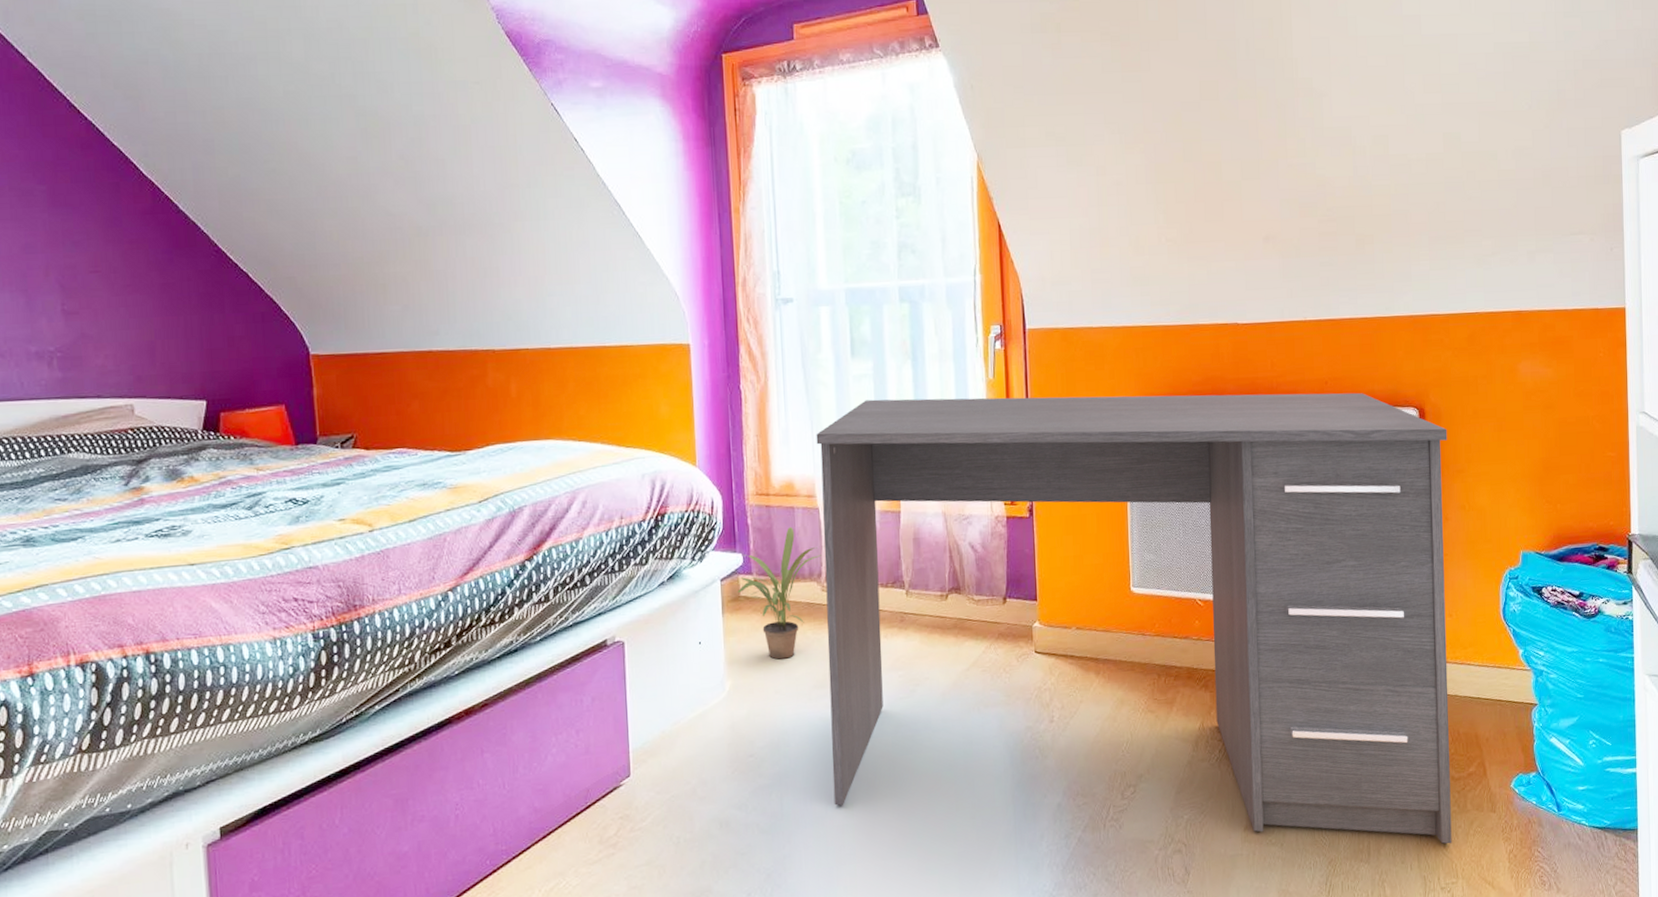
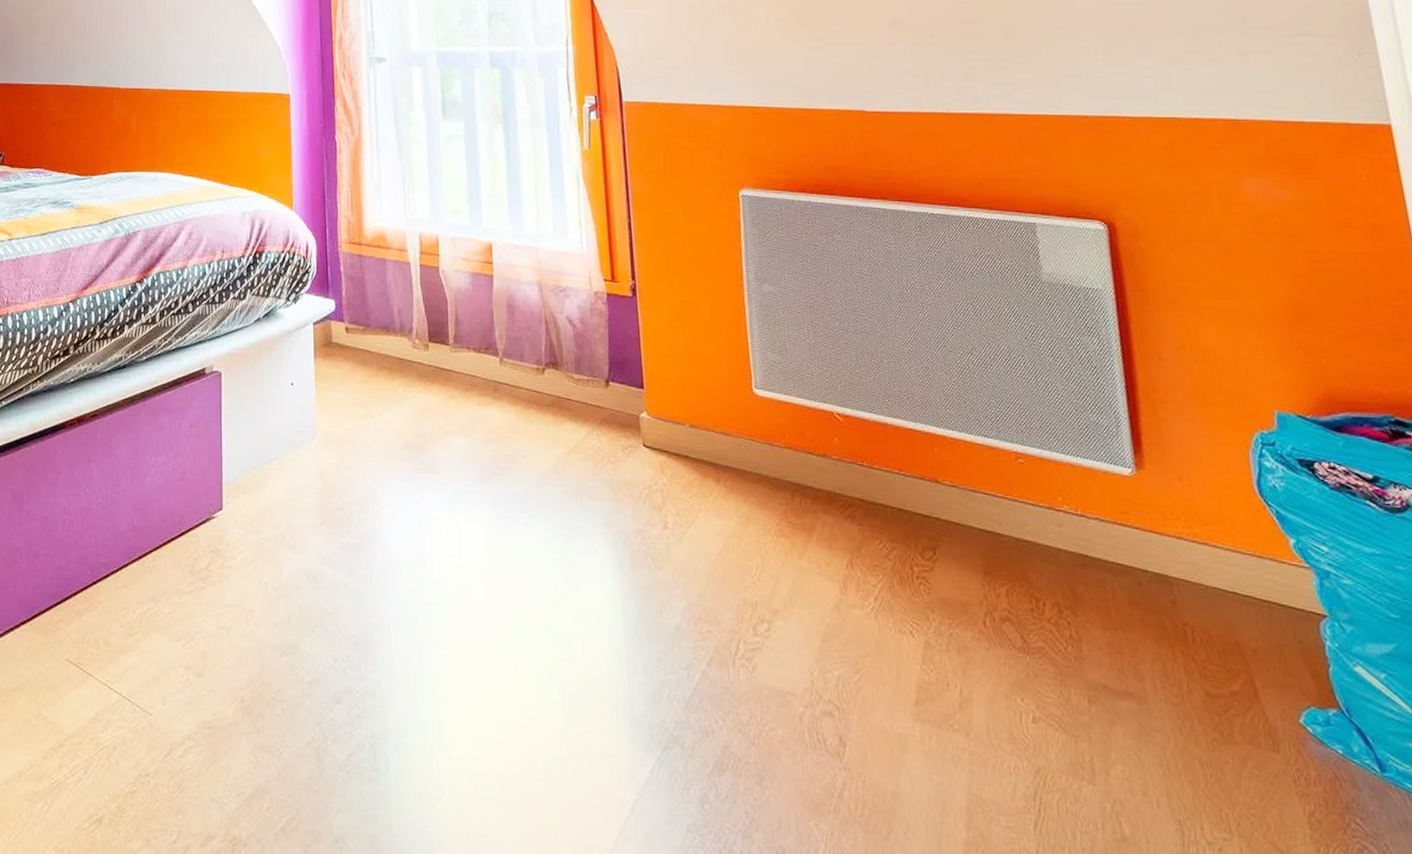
potted plant: present [738,527,825,661] -> none [330,279,416,414]
desk: present [816,392,1452,845] -> none [407,160,1217,784]

